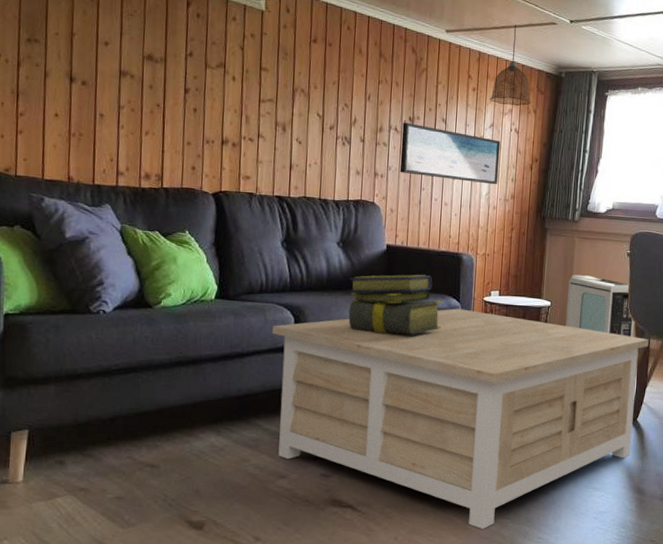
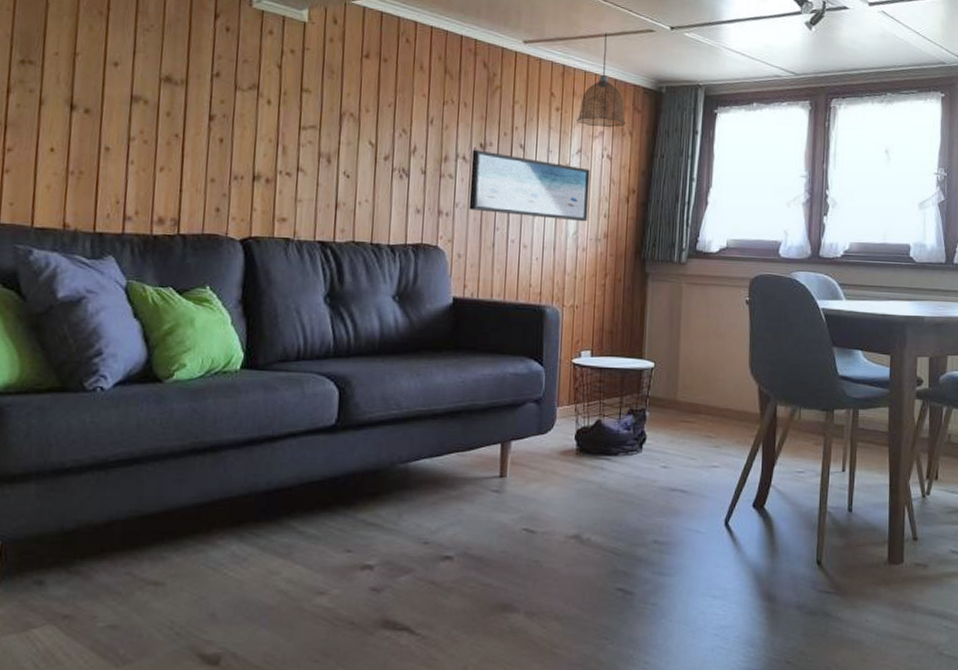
coffee table: present [271,308,649,529] -> none [310,373,775,653]
stack of books: present [348,274,442,334] -> none [405,332,521,407]
air purifier: present [565,274,634,338] -> none [673,328,757,404]

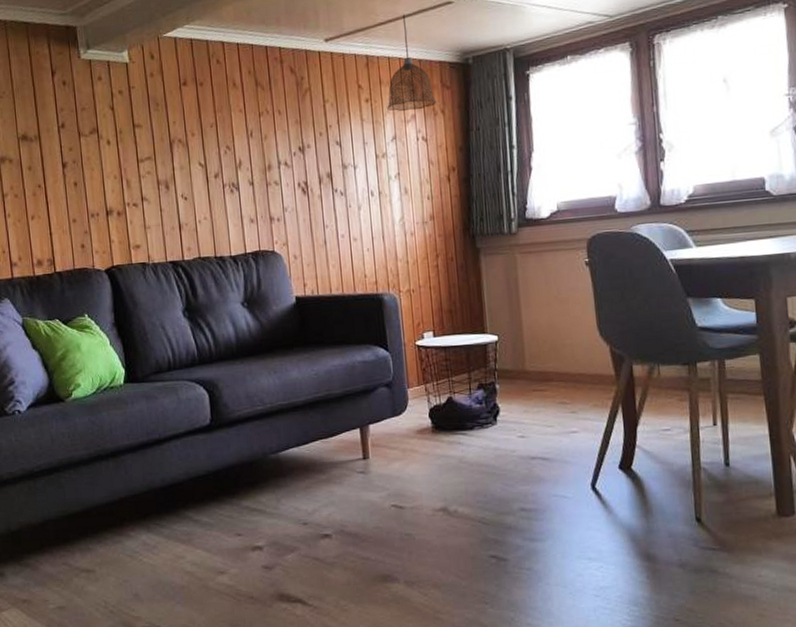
wall art: present [468,149,590,222] -> none [292,153,412,213]

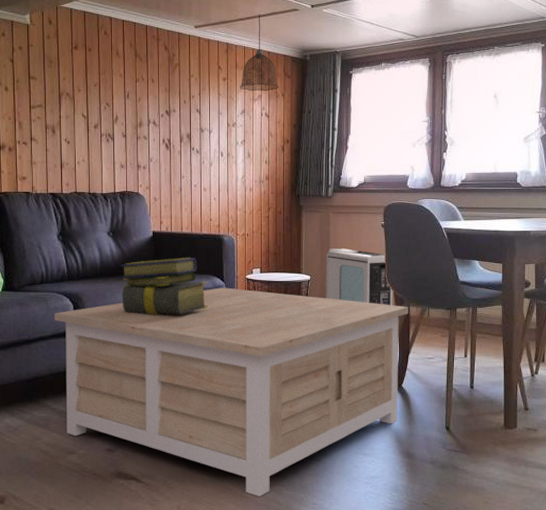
coffee table: none [186,358,632,618] -> present [54,287,408,496]
stack of books: none [261,324,372,400] -> present [121,257,208,315]
air purifier: none [516,297,610,366] -> present [326,248,393,306]

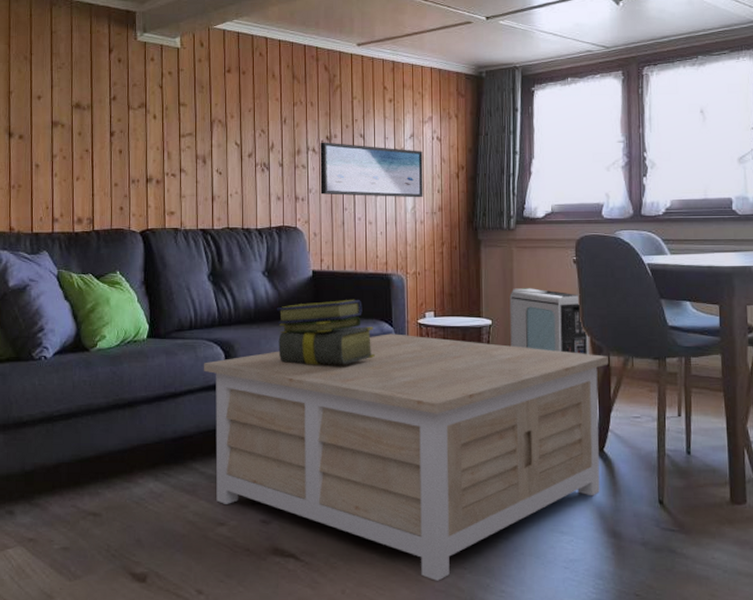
wall art: none [160,116,252,168] -> present [320,142,423,198]
pendant lamp: present [240,14,279,92] -> none [408,29,452,113]

